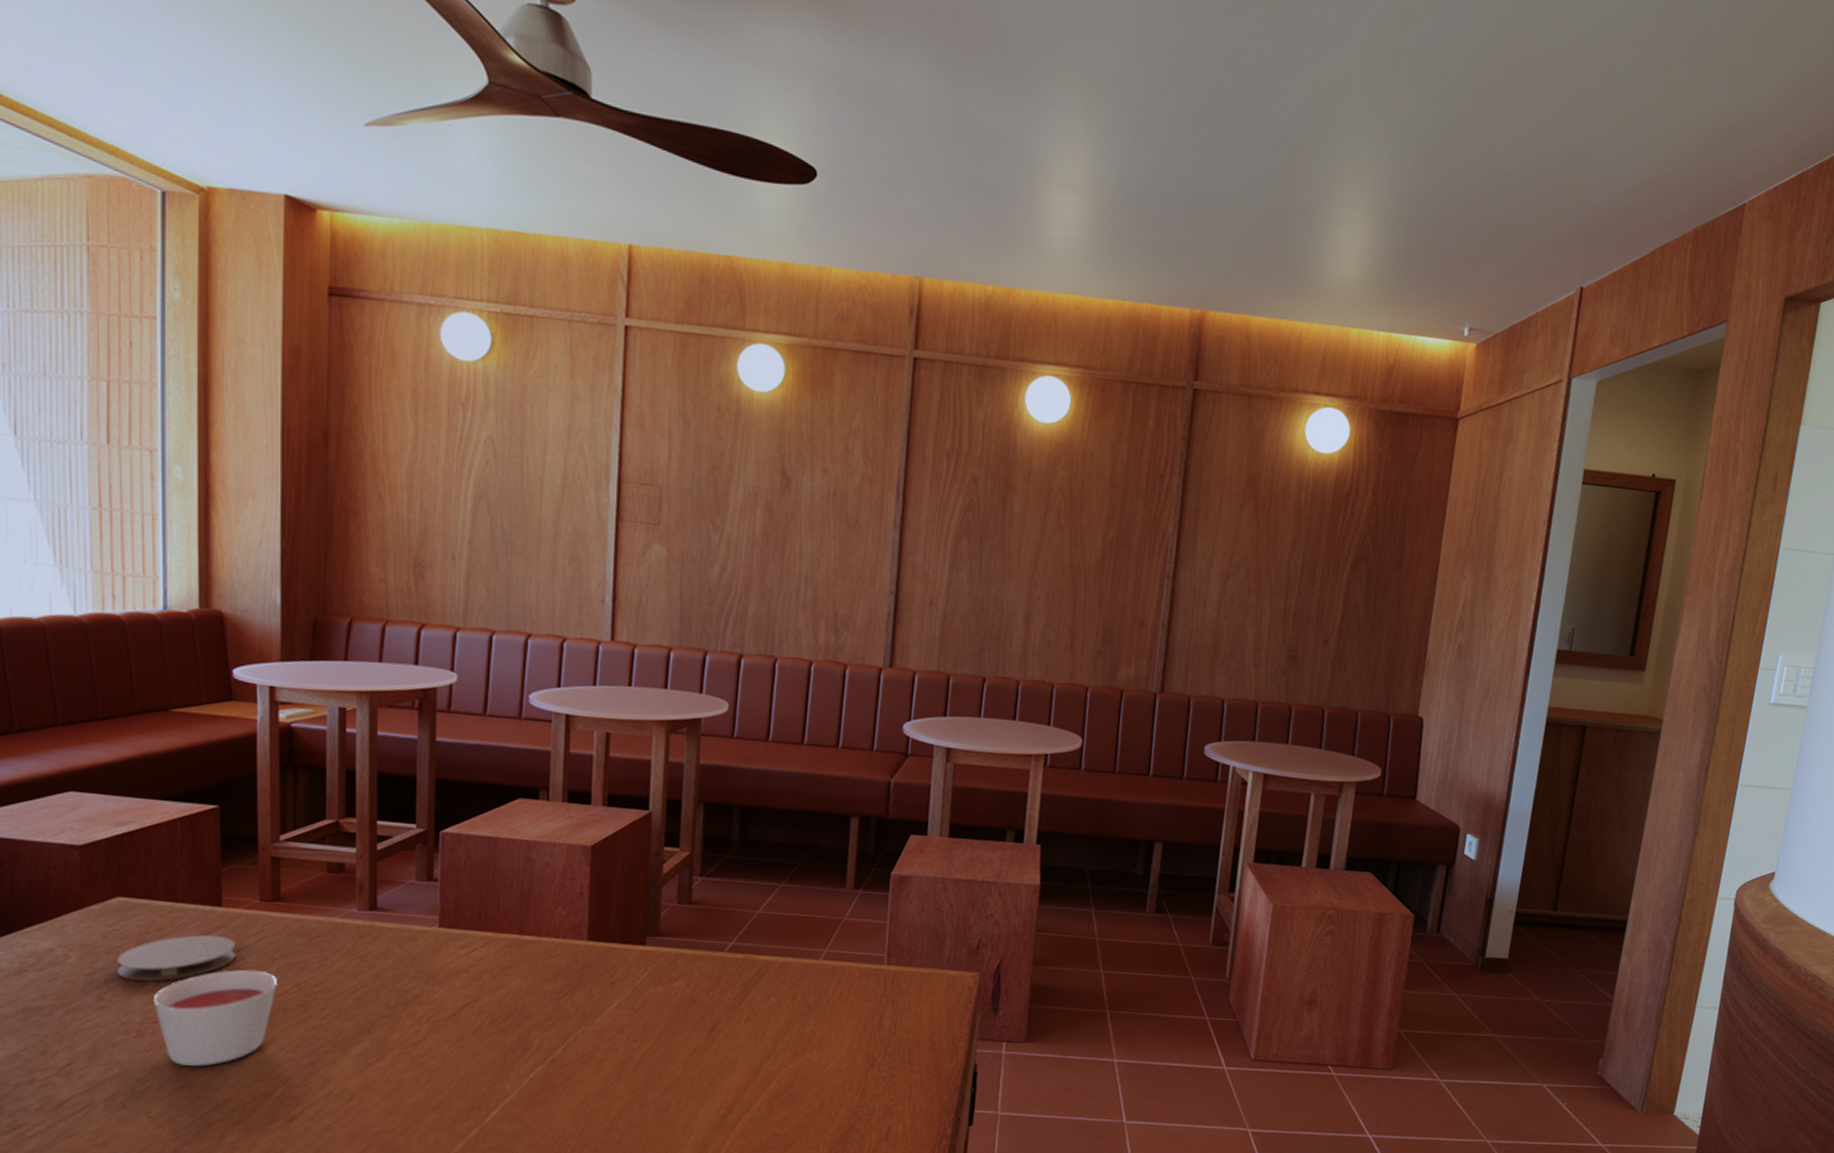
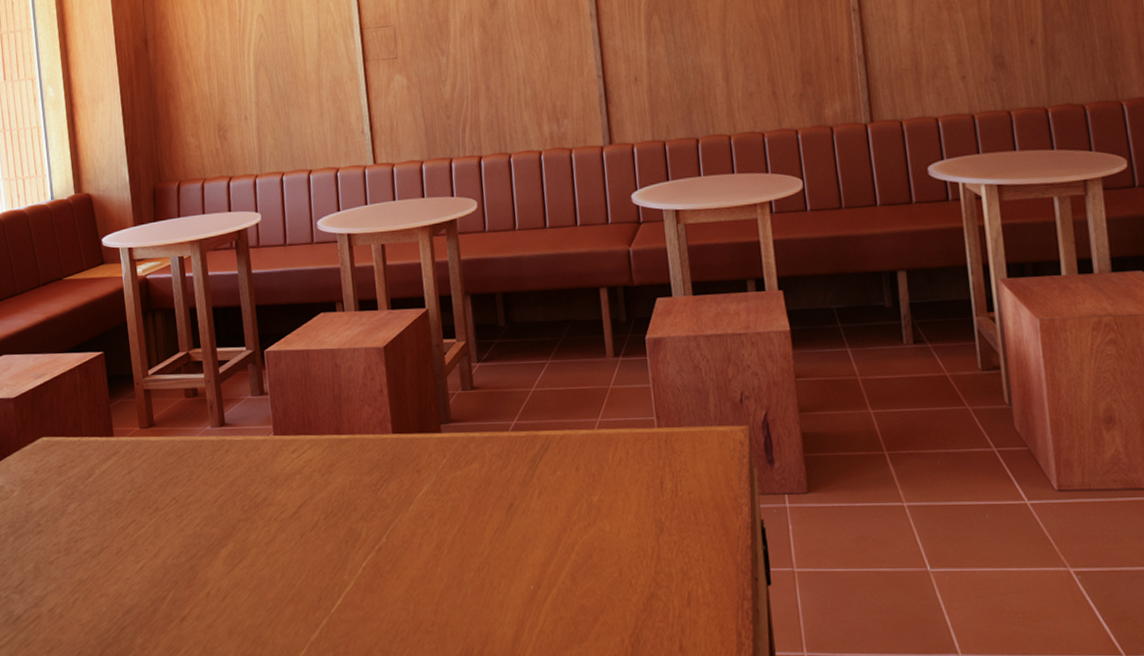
coaster: present [117,935,235,982] -> none [46,461,127,507]
candle: present [153,969,277,1066] -> none [73,488,160,577]

